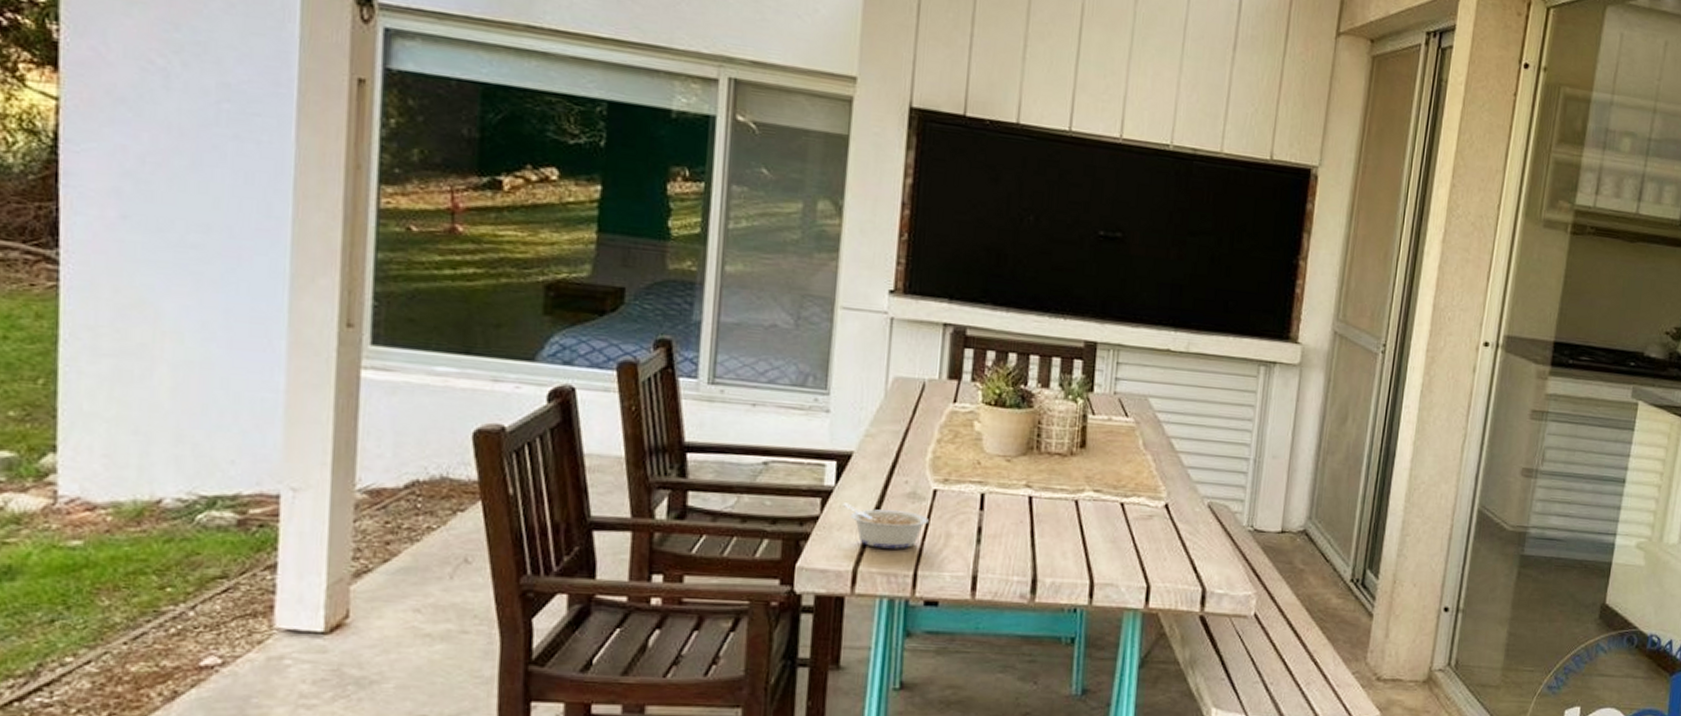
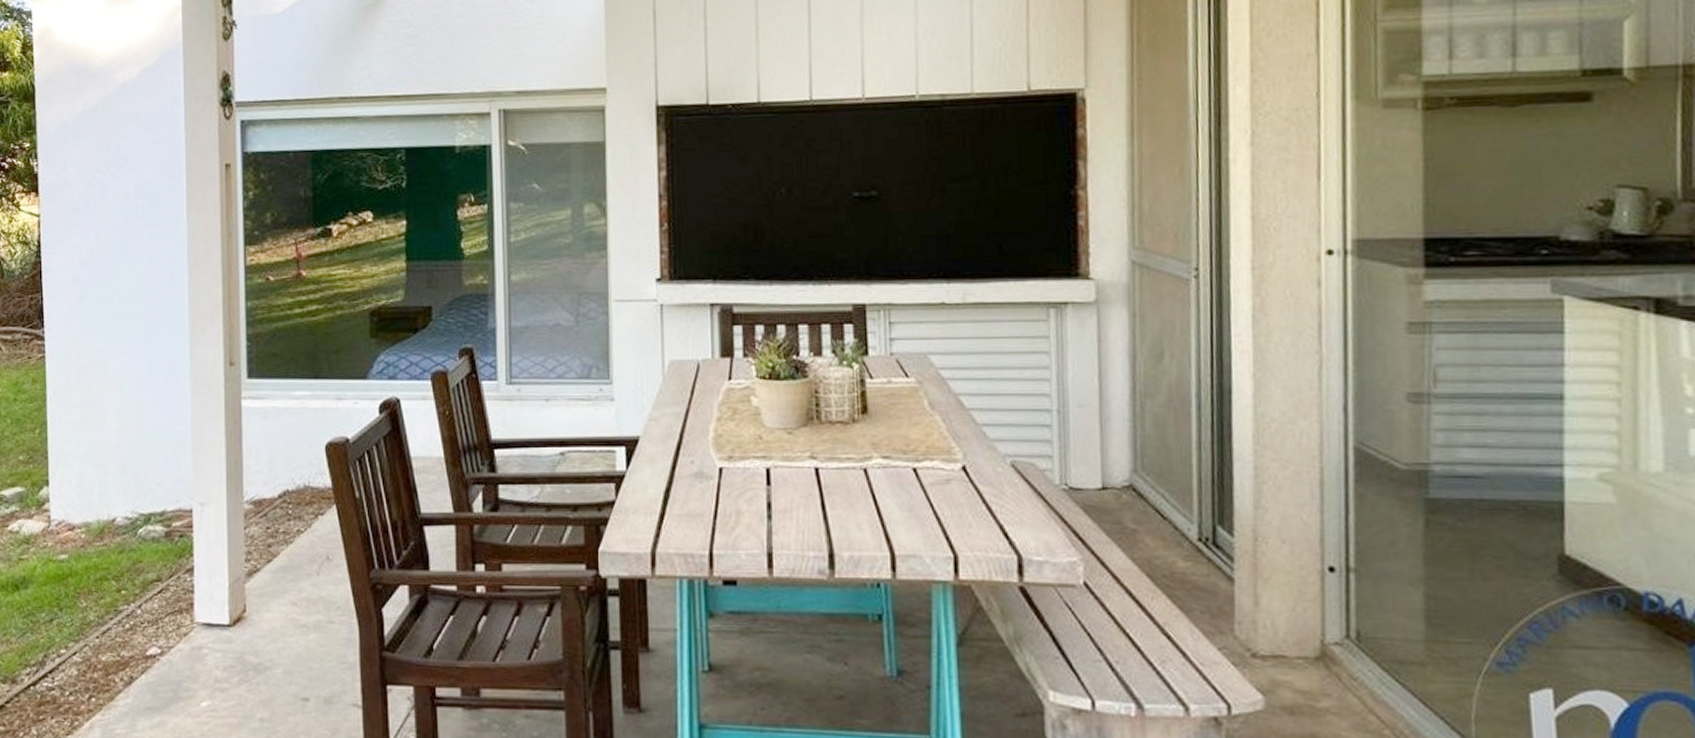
legume: present [843,503,929,549] -> none [635,486,718,529]

